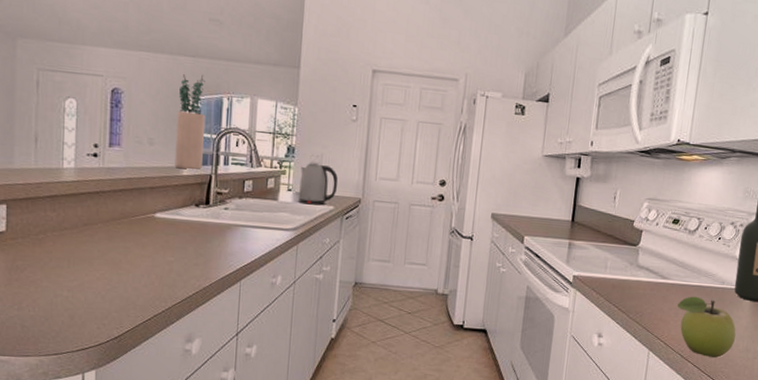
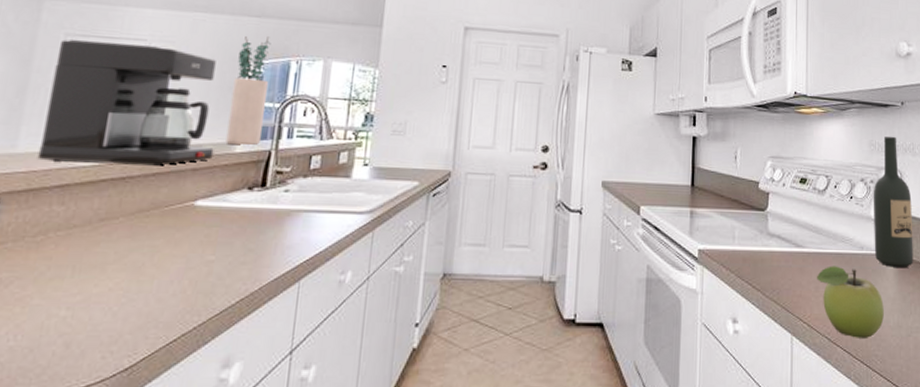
coffee maker: none [30,73,166,184] -> present [37,39,216,166]
kettle: present [298,162,339,205] -> none [376,131,425,182]

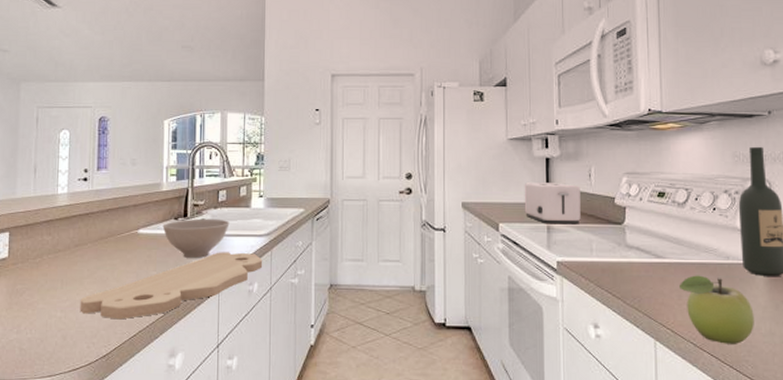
coffee maker: present [37,39,216,166] -> none [30,110,147,204]
cutting board: none [96,232,361,320] -> present [80,252,263,320]
vase: present [225,36,271,146] -> none [155,97,182,185]
bowl: none [230,189,322,239] -> present [162,218,230,258]
toaster: none [667,162,726,210] -> present [524,183,581,225]

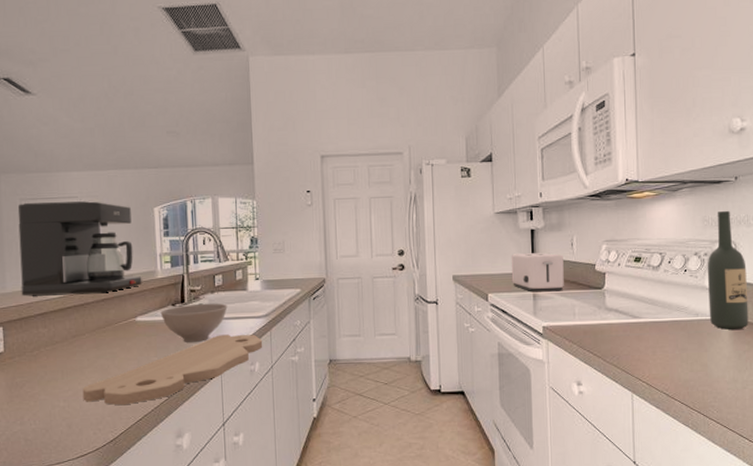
coffee maker: none [30,110,147,204] -> present [17,201,142,297]
fruit: present [680,275,754,344] -> none [654,332,720,393]

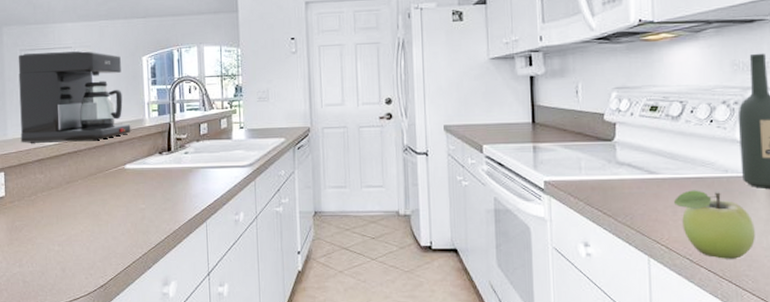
cutting board: present [82,334,263,406] -> none [75,183,248,252]
bowl: present [160,303,228,342] -> none [148,151,213,191]
toaster: present [511,253,564,293] -> none [508,101,568,144]
fruit: none [654,332,720,393] -> present [674,190,755,259]

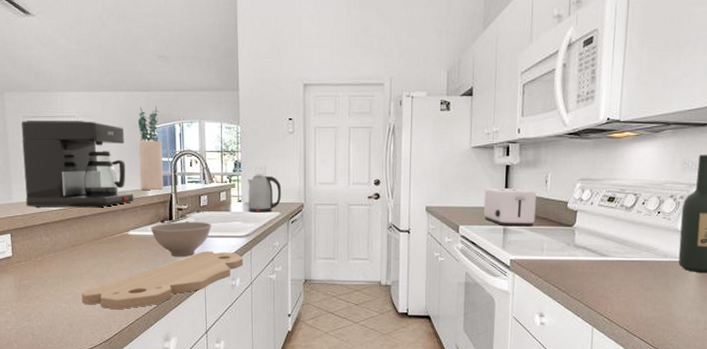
cutting board: none [75,183,248,252] -> present [81,251,244,310]
vase: none [135,33,161,121] -> present [138,106,164,191]
bowl: none [148,151,213,191] -> present [150,221,212,257]
kettle: none [250,98,286,140] -> present [248,174,282,213]
toaster: none [508,101,568,144] -> present [483,188,537,227]
fruit: present [674,190,755,259] -> none [619,271,683,330]

